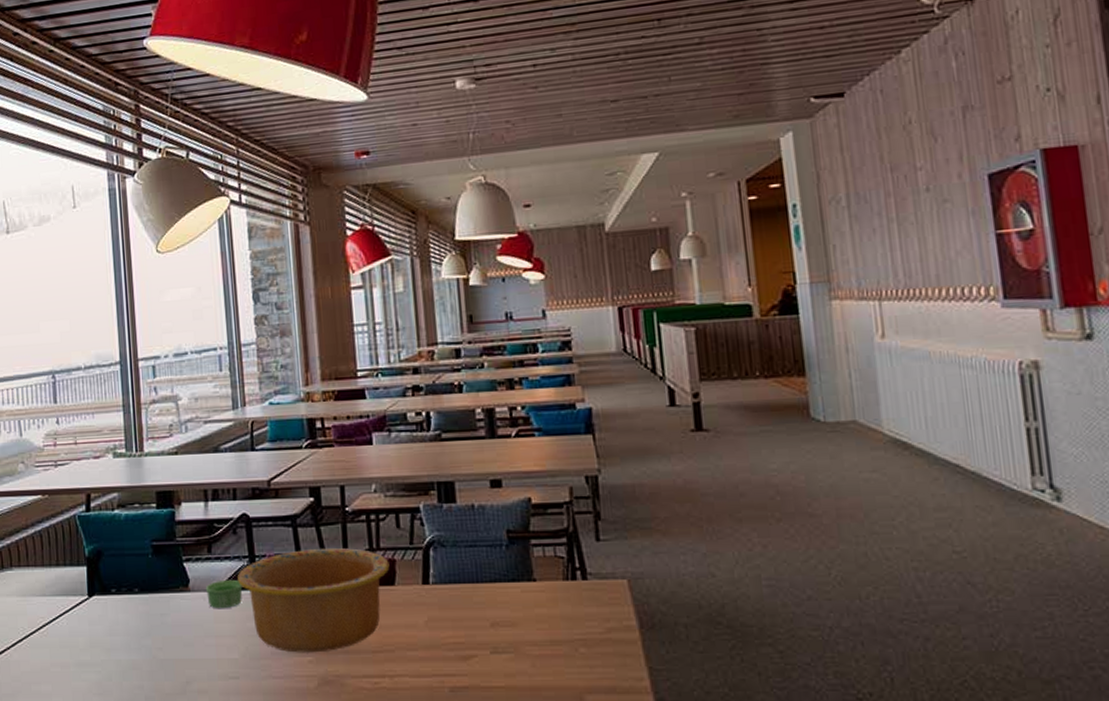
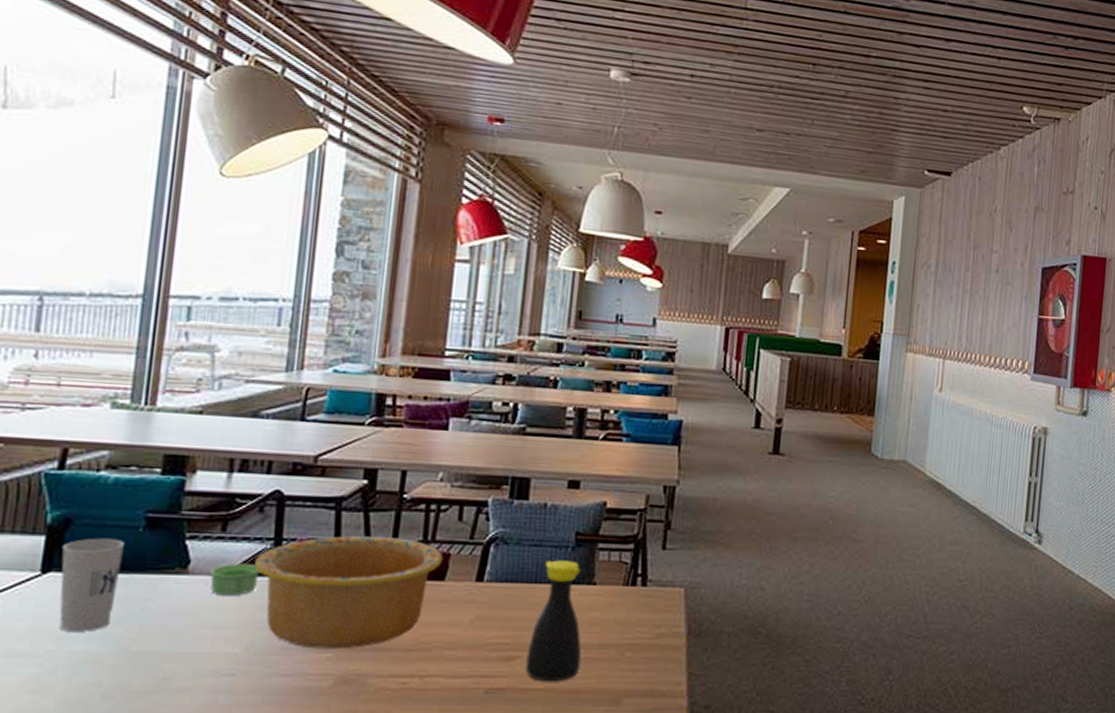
cup: none [99,565,142,644] -> present [59,538,124,632]
bottle: none [482,558,537,680] -> present [525,560,582,682]

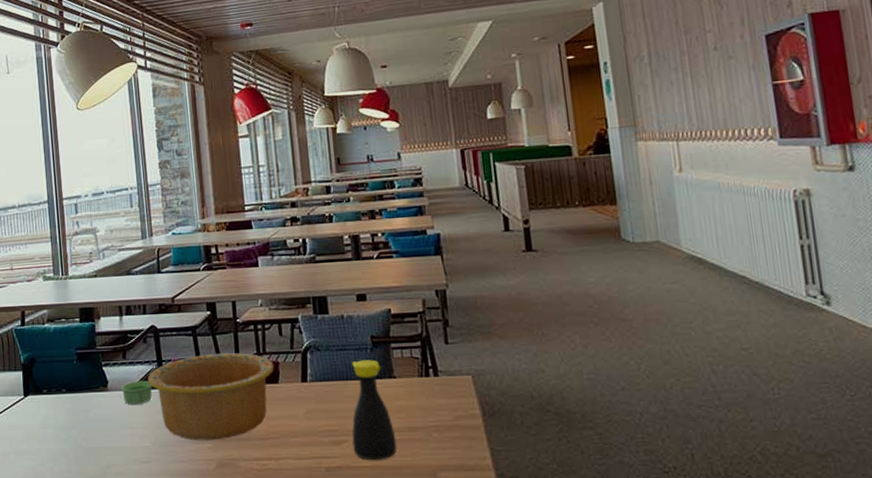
cup: present [59,538,124,632] -> none [33,369,69,435]

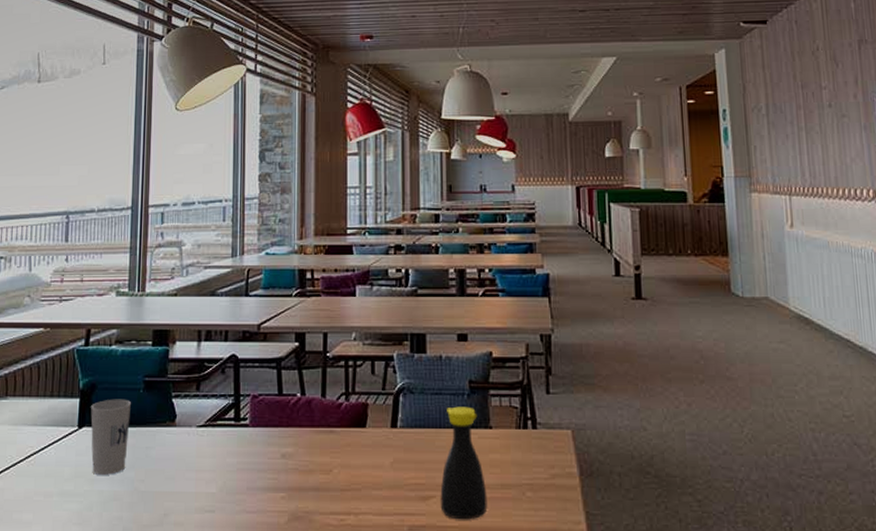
cup: none [33,369,69,435] -> present [91,399,131,475]
ramekin: present [121,380,152,405] -> none [190,416,226,443]
bowl: present [148,353,274,441] -> none [222,391,362,489]

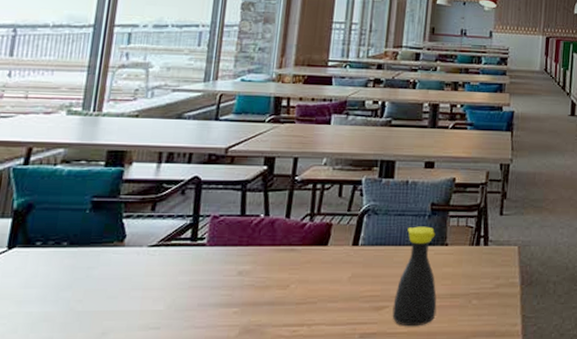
cup: present [91,399,131,475] -> none [20,219,74,296]

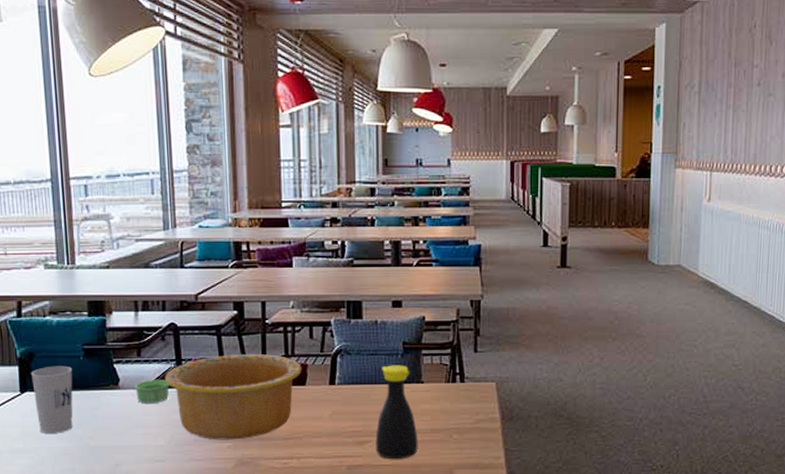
cup: none [20,219,74,296] -> present [31,365,73,434]
ramekin: none [141,236,181,263] -> present [134,379,169,403]
bowl: none [177,212,326,305] -> present [165,354,302,440]

